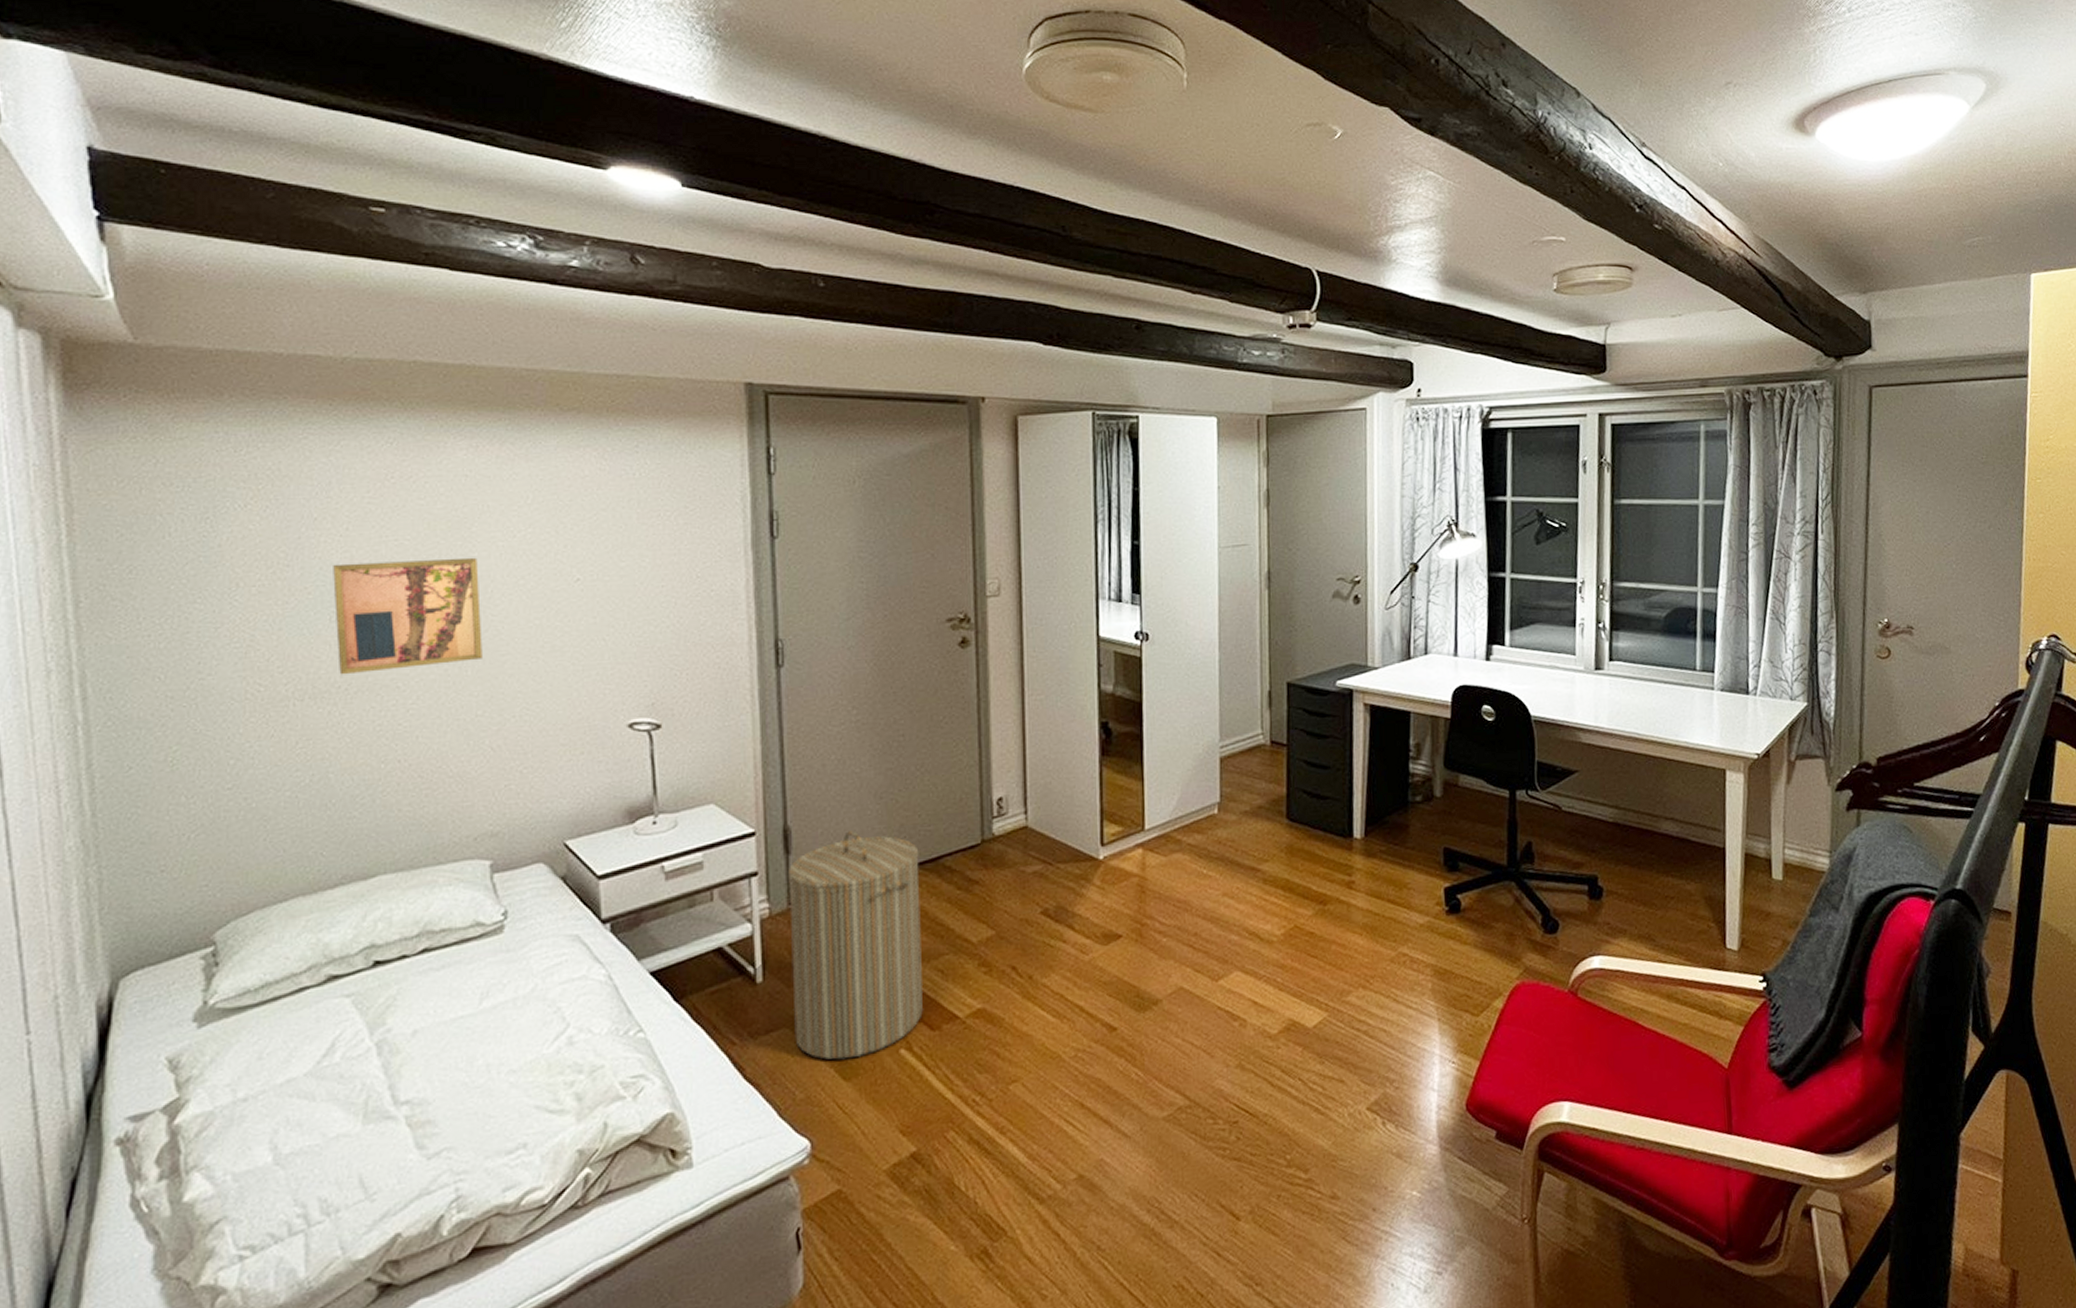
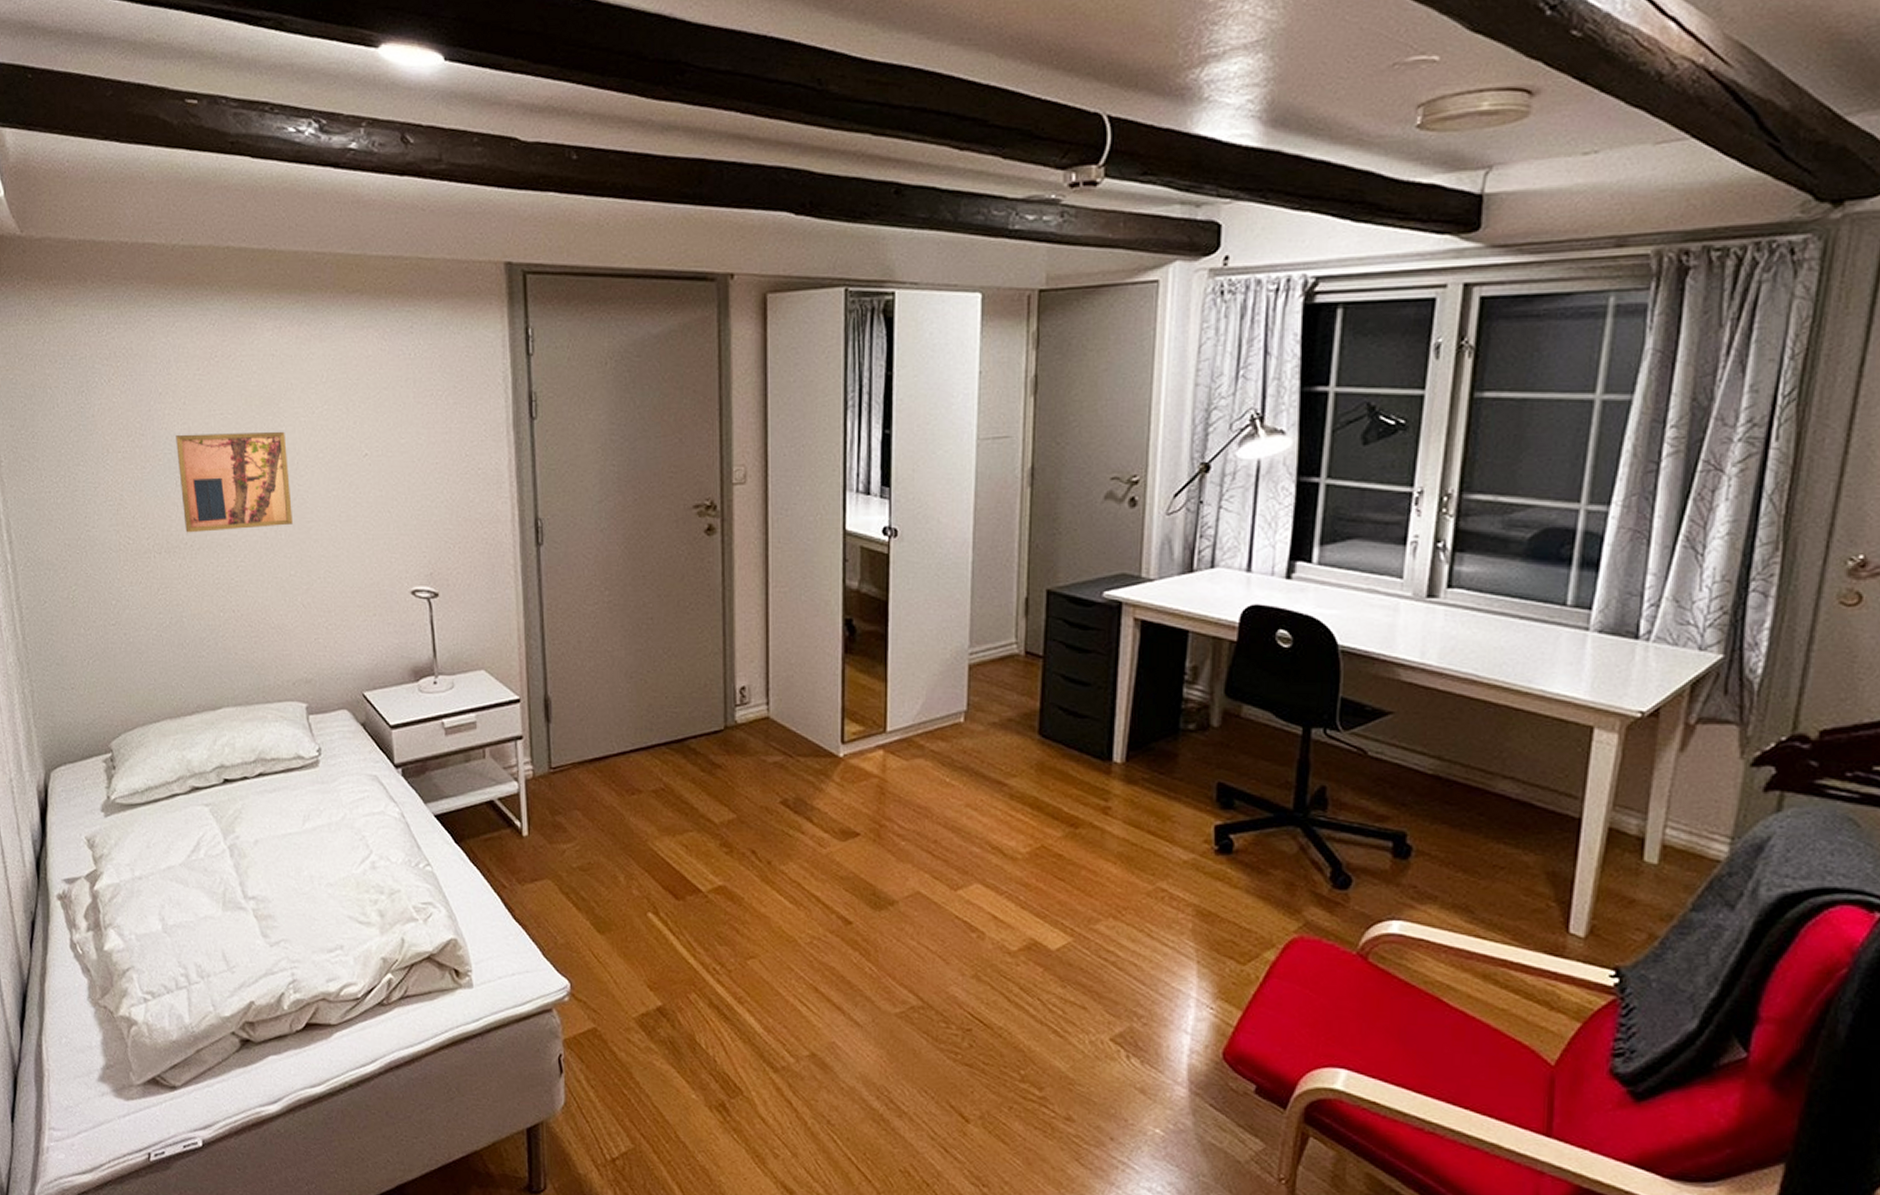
laundry hamper: present [787,831,924,1060] -> none [548,706,670,915]

